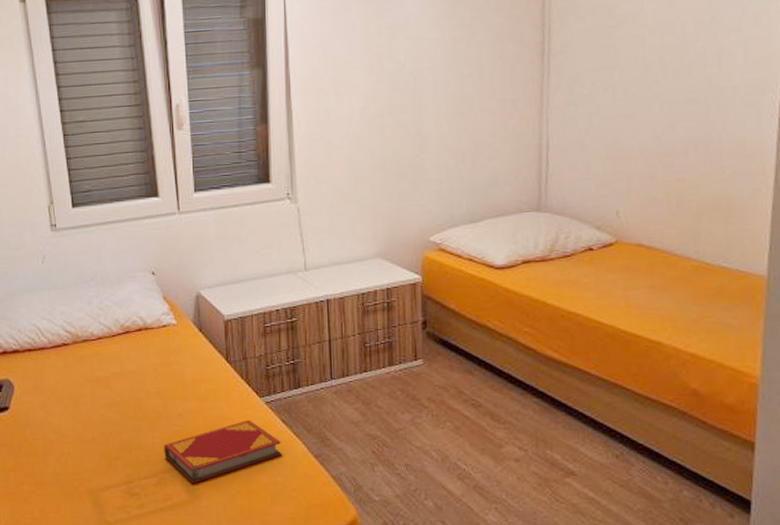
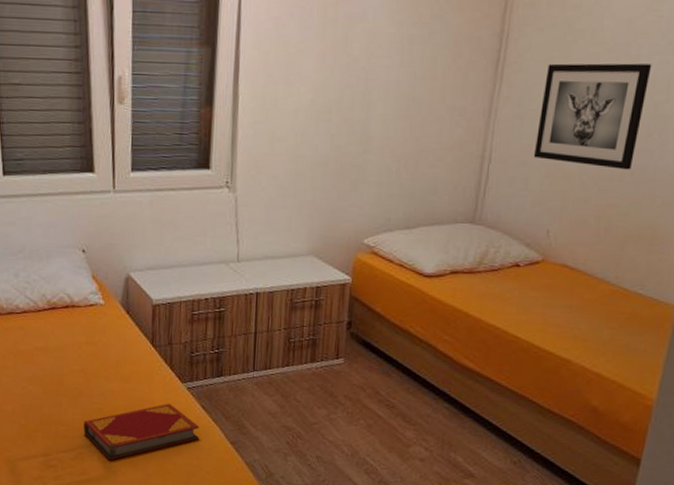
wall art: none [591,39,700,144] -> present [533,63,652,170]

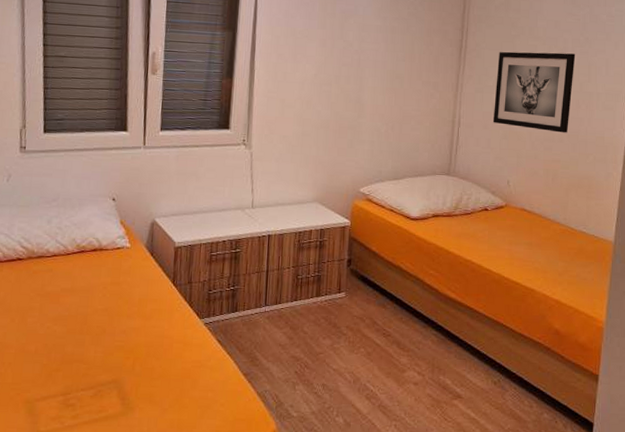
hardback book: present [83,404,200,461] -> none [104,339,216,397]

